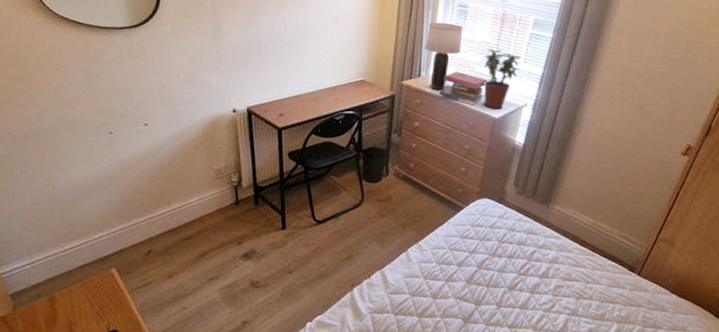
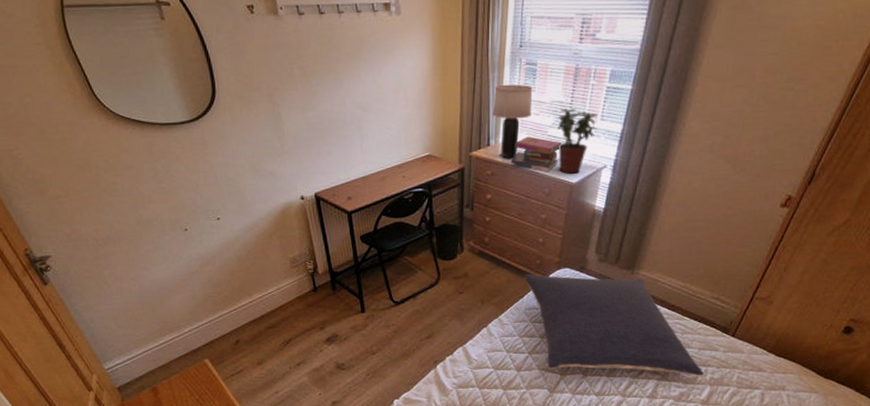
pillow: none [445,202,611,313] -> present [524,274,704,376]

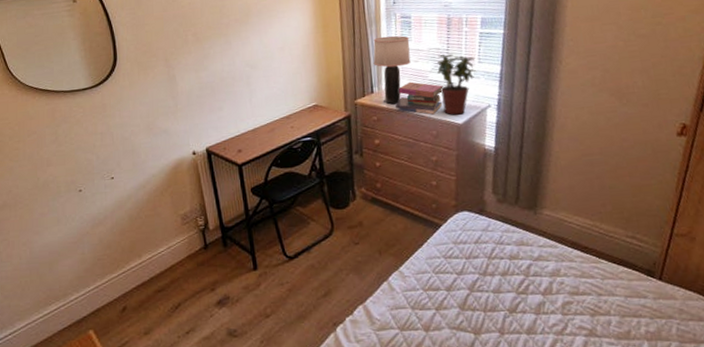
pillow: present [524,274,704,376] -> none [421,219,637,330]

